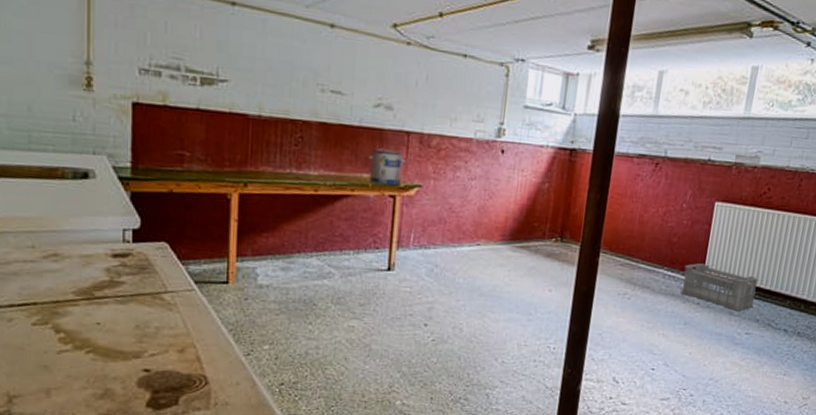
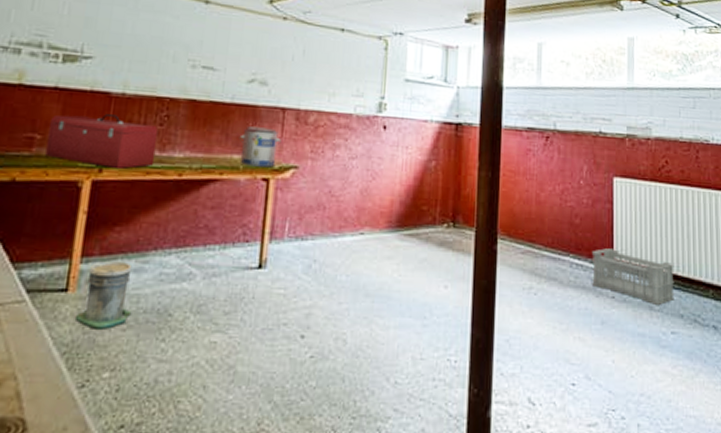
toolbox: none [196,134,294,185] -> present [45,114,159,170]
bucket: none [238,261,283,314] -> present [76,261,132,329]

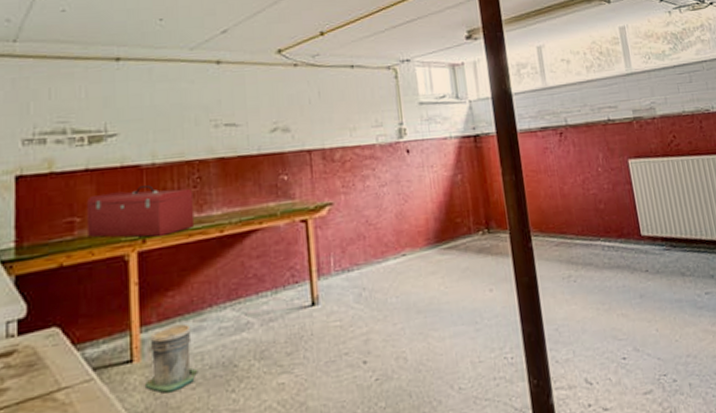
paint can: present [239,126,281,168] -> none [271,171,312,211]
plastic crate: present [591,248,675,305] -> none [619,226,703,271]

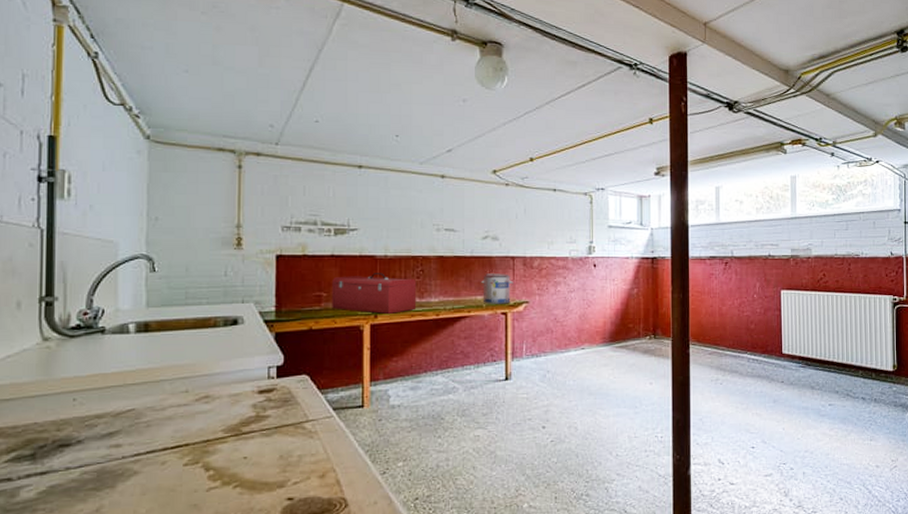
bucket: present [145,324,198,394] -> none [373,383,414,433]
paint can: none [271,171,312,211] -> present [480,273,513,304]

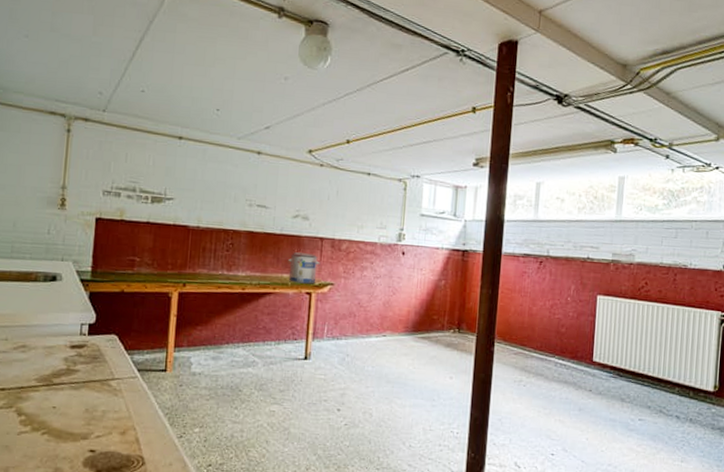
toolbox: present [332,273,417,315] -> none [144,243,226,285]

